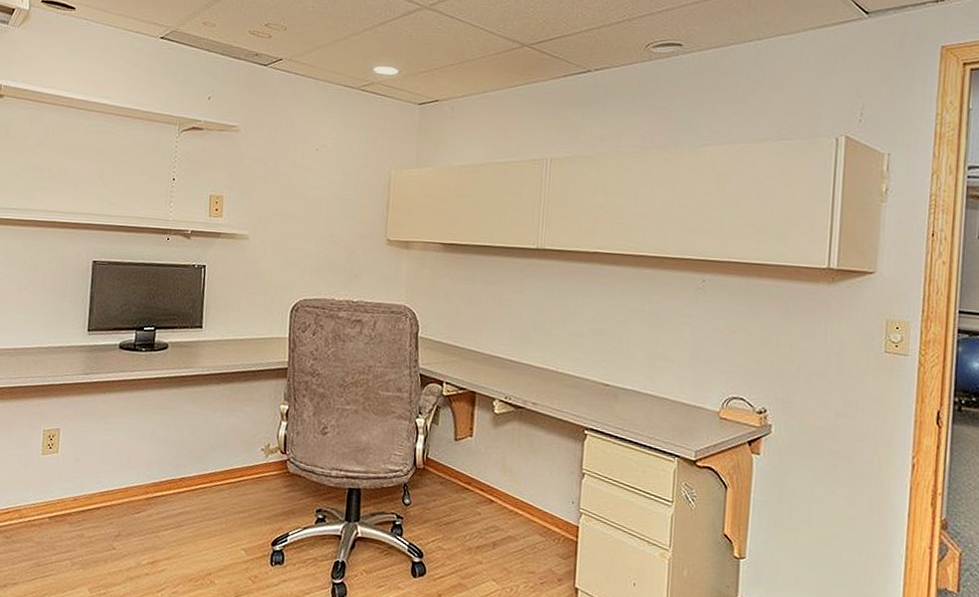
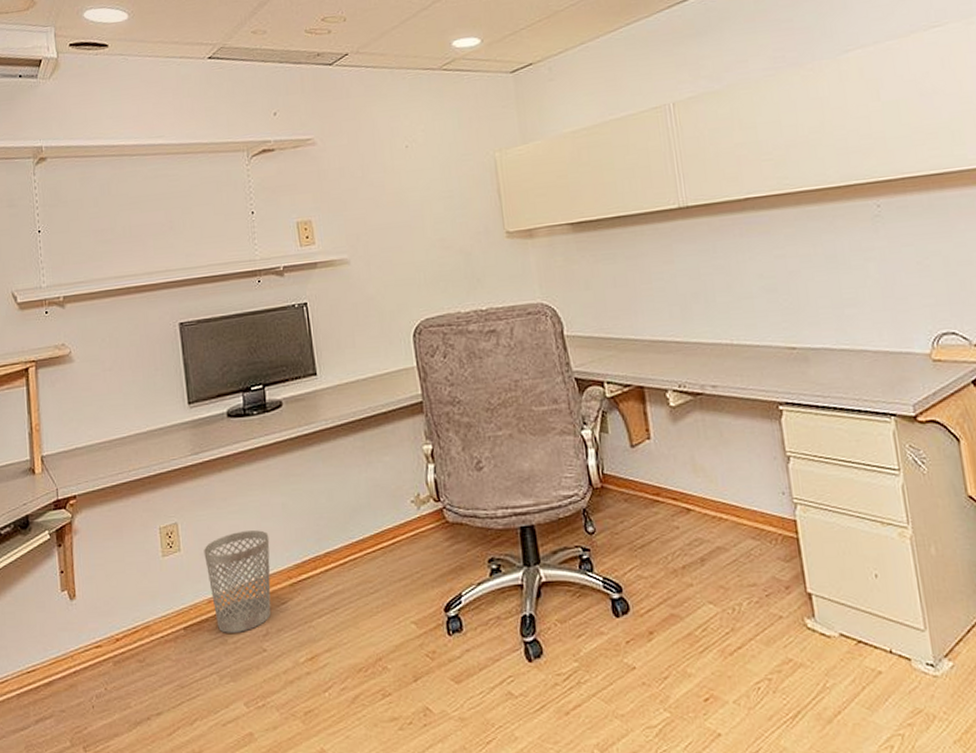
wastebasket: none [77,446,136,530] -> present [204,530,271,633]

